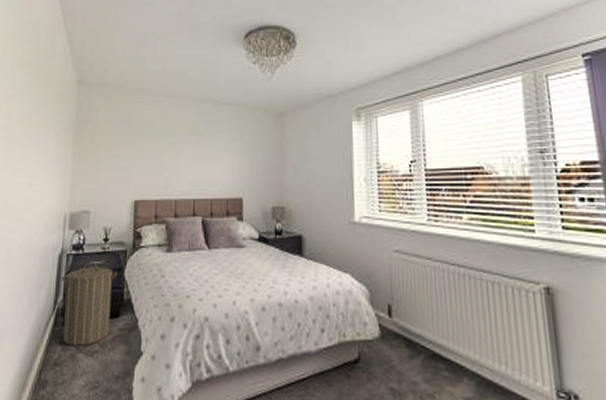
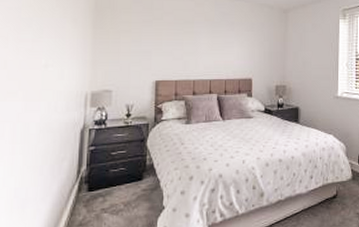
laundry hamper: present [61,261,118,346] -> none [84,134,141,207]

